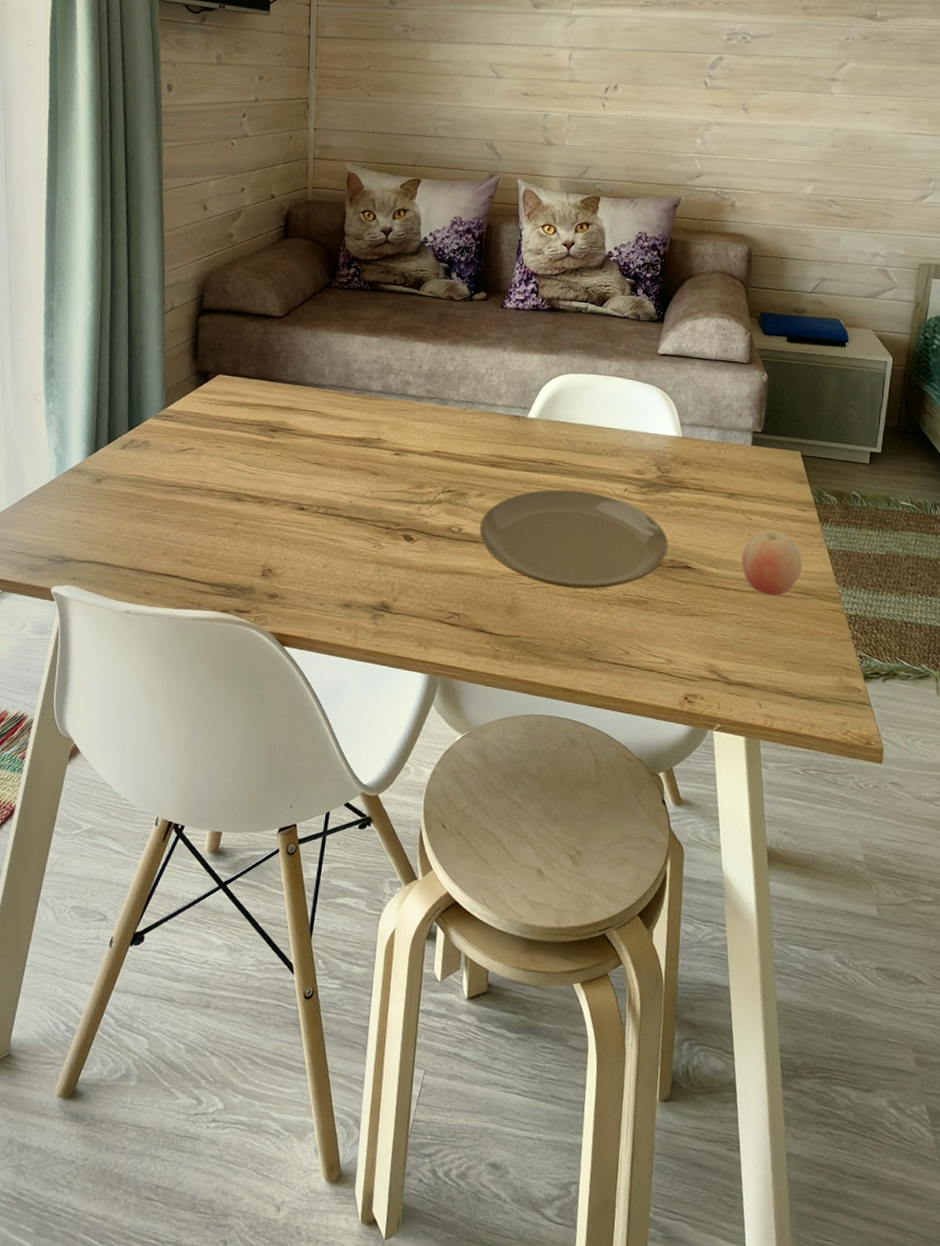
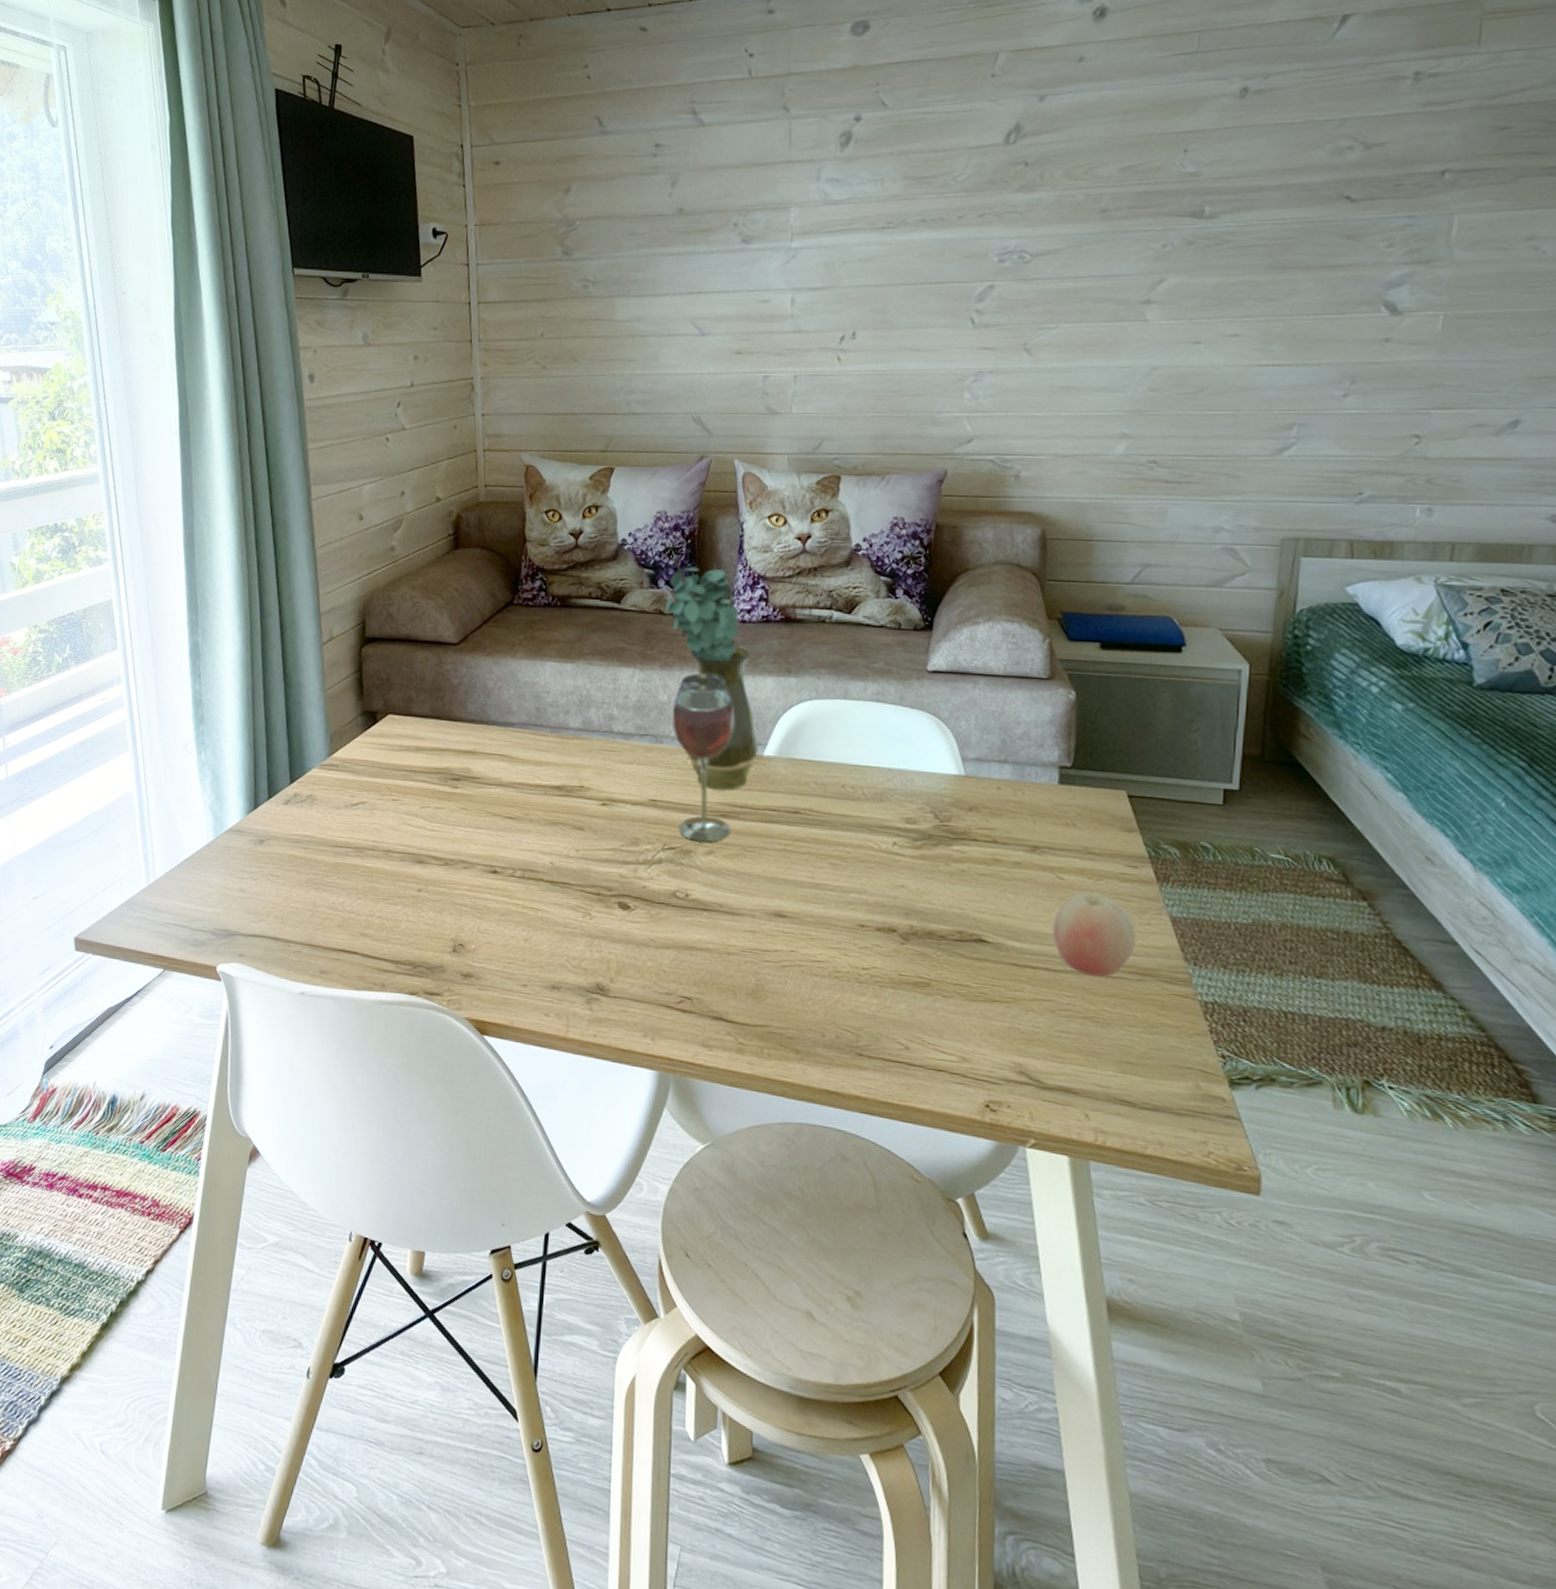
vase: none [456,257,525,445] -> present [665,560,759,790]
wineglass: none [456,349,507,487] -> present [672,673,735,842]
plate: present [479,489,669,589] -> none [711,844,954,968]

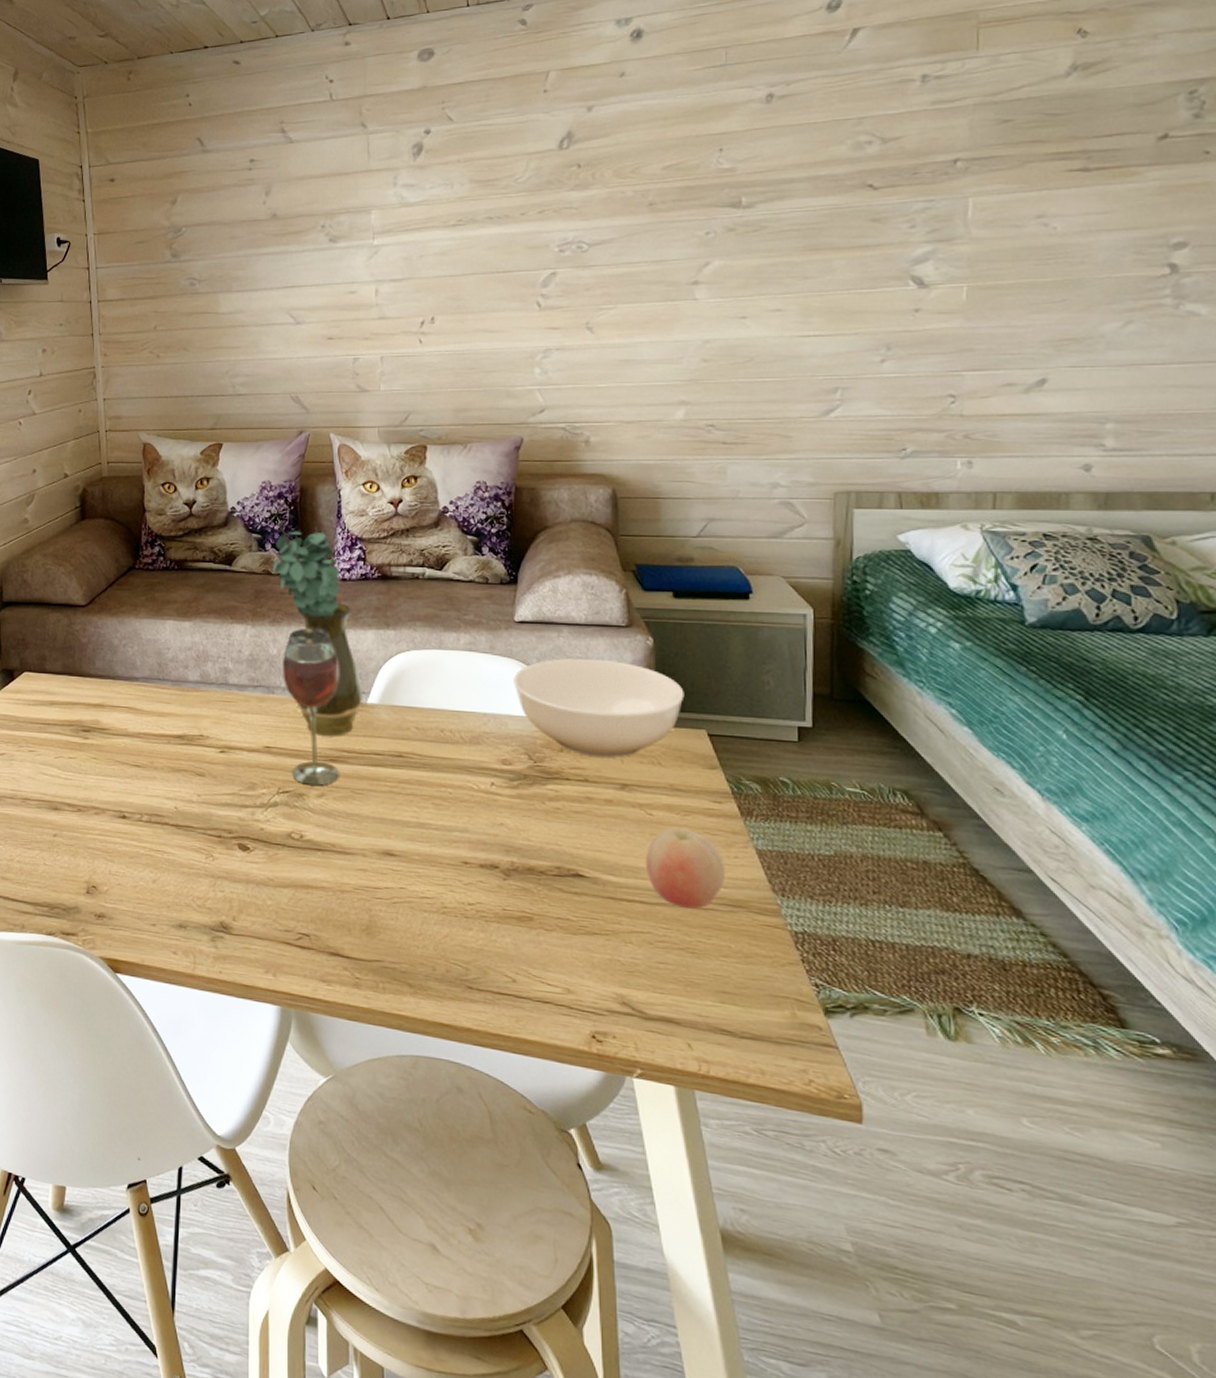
bowl: none [922,711,1106,819] -> present [513,658,685,758]

